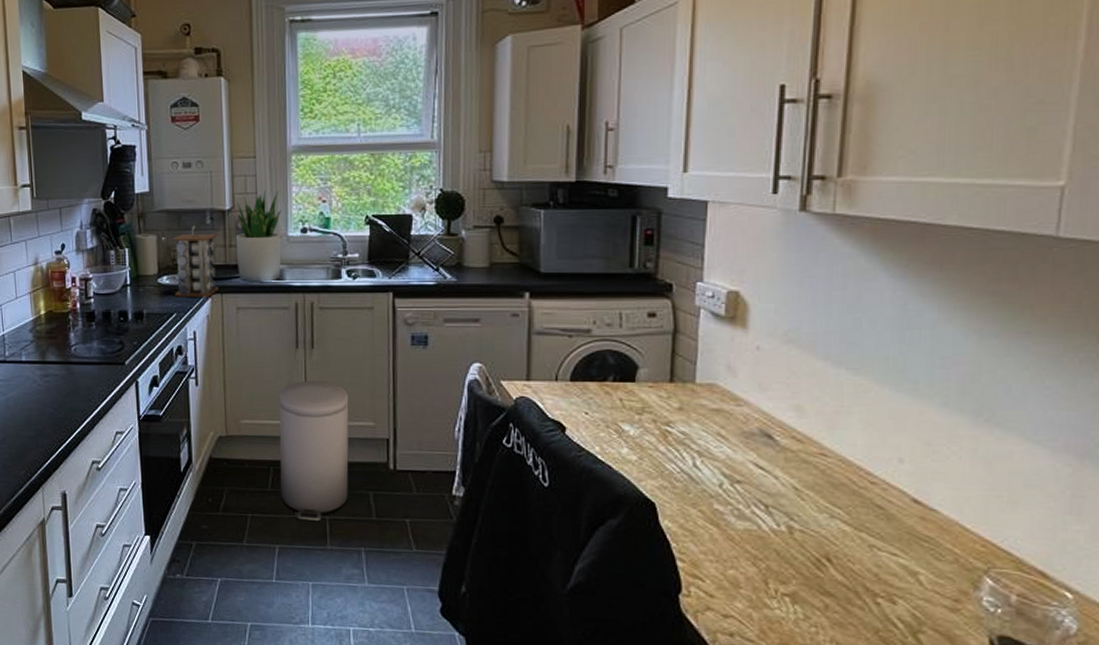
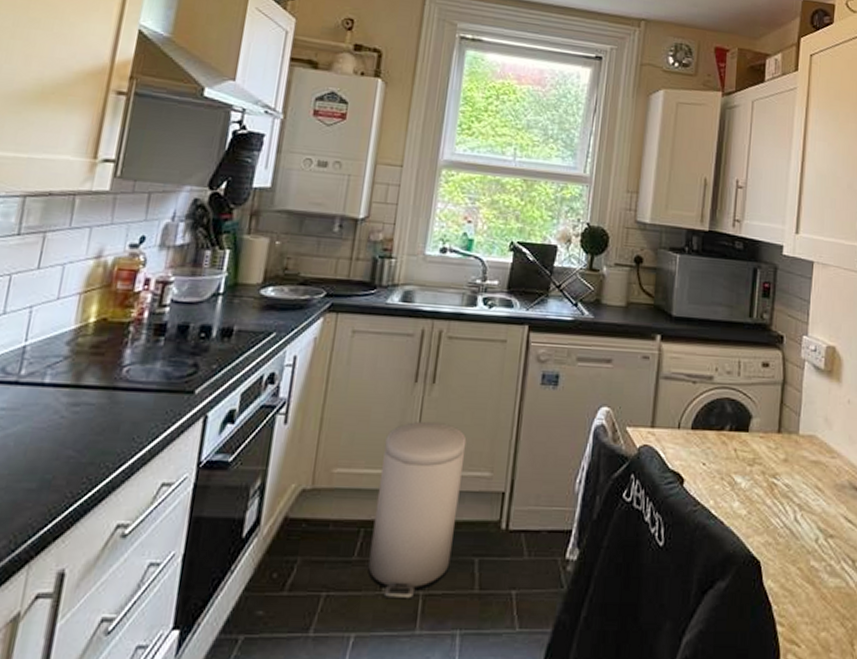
spice rack: present [173,226,219,297] -> none [279,232,343,316]
planter: present [235,190,282,282] -> none [361,203,422,304]

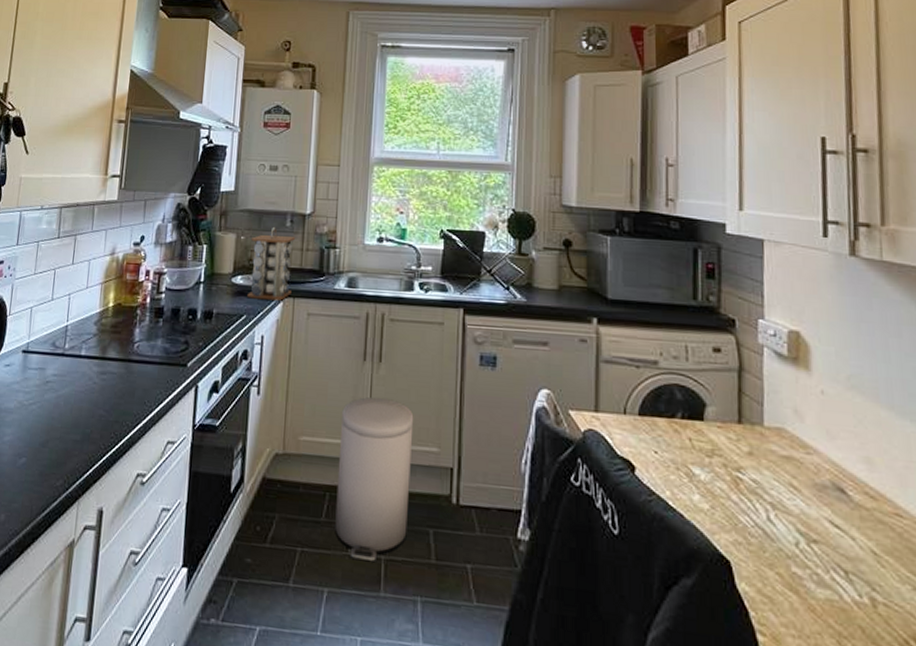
spice rack: none [279,232,343,316] -> present [247,228,295,301]

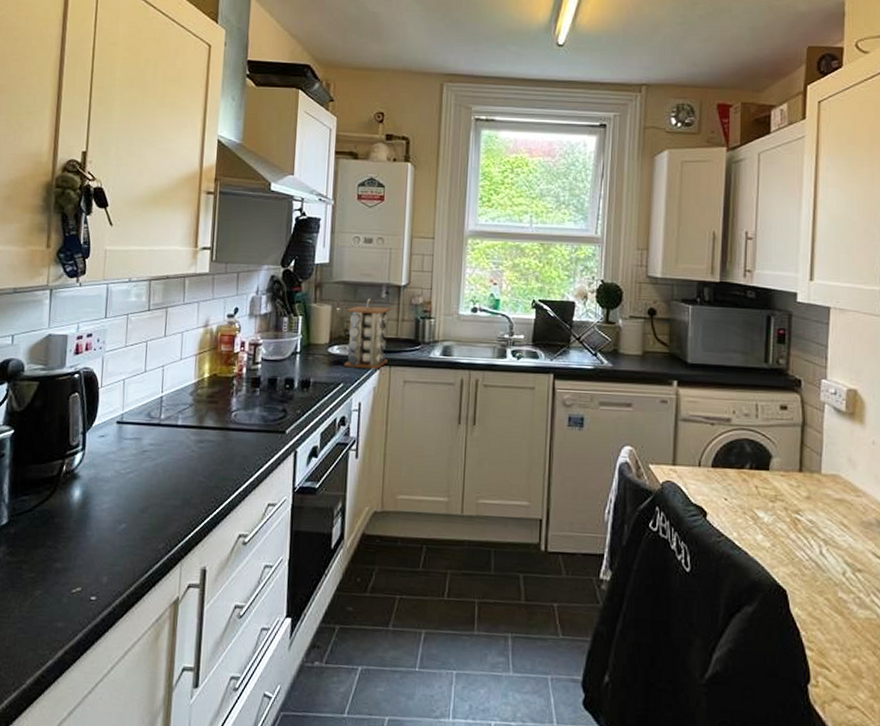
pedal bin: present [334,397,414,563] -> none [430,457,506,605]

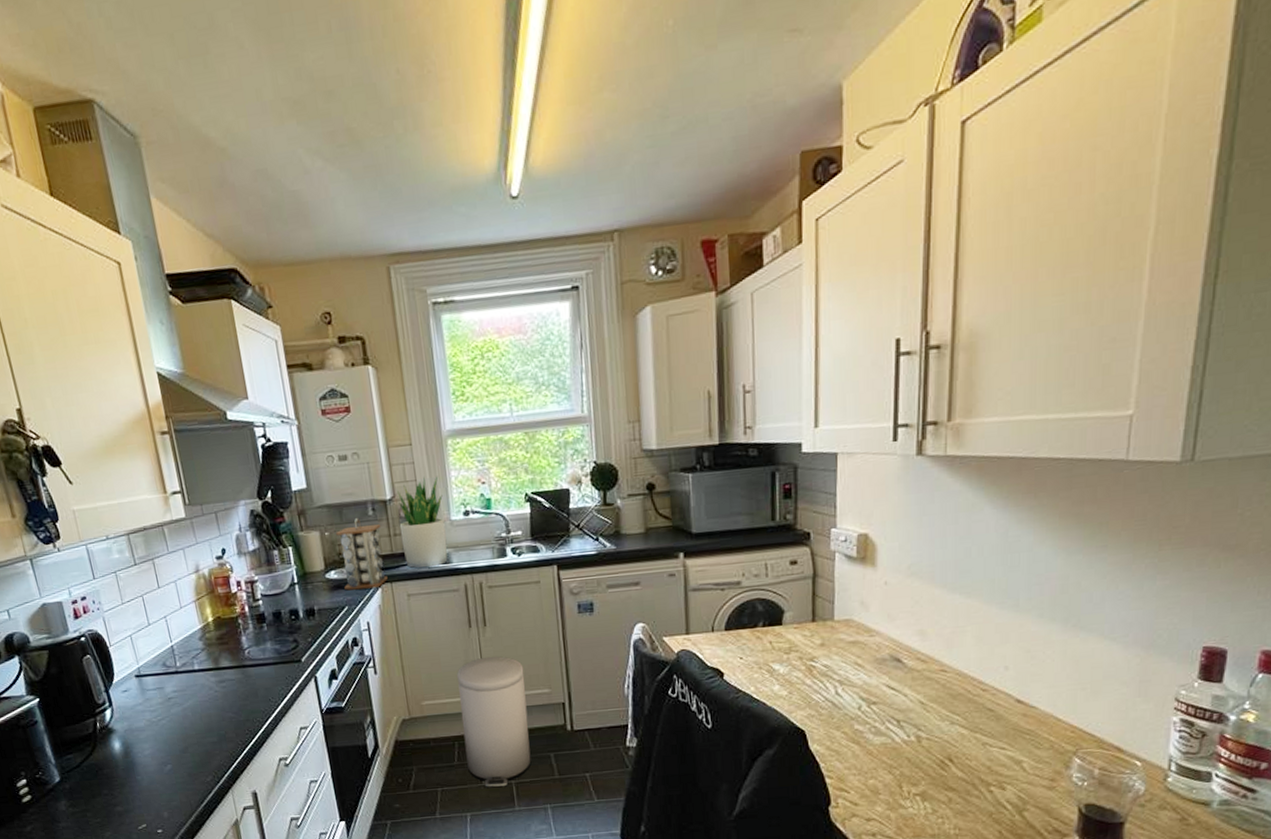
planter: none [407,270,455,357] -> present [397,476,448,569]
pedal bin: none [430,457,506,605] -> present [457,656,531,788]

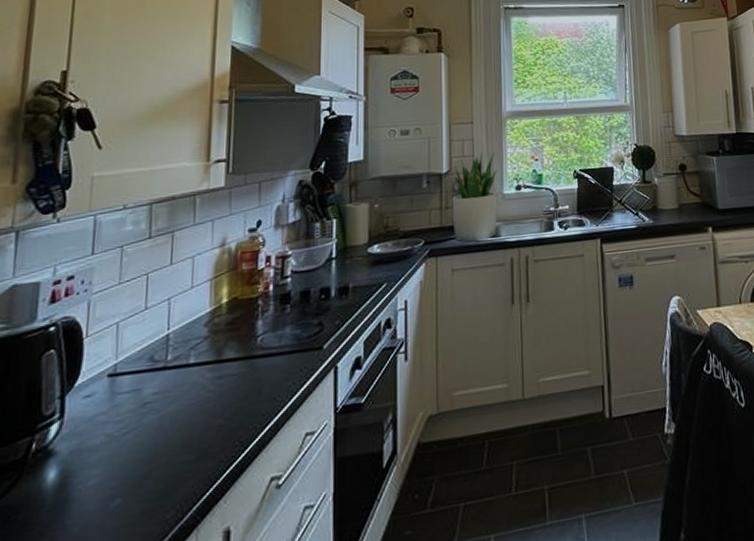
spice rack: present [336,518,388,591] -> none [386,191,433,266]
pedal bin: present [457,656,531,788] -> none [494,335,567,499]

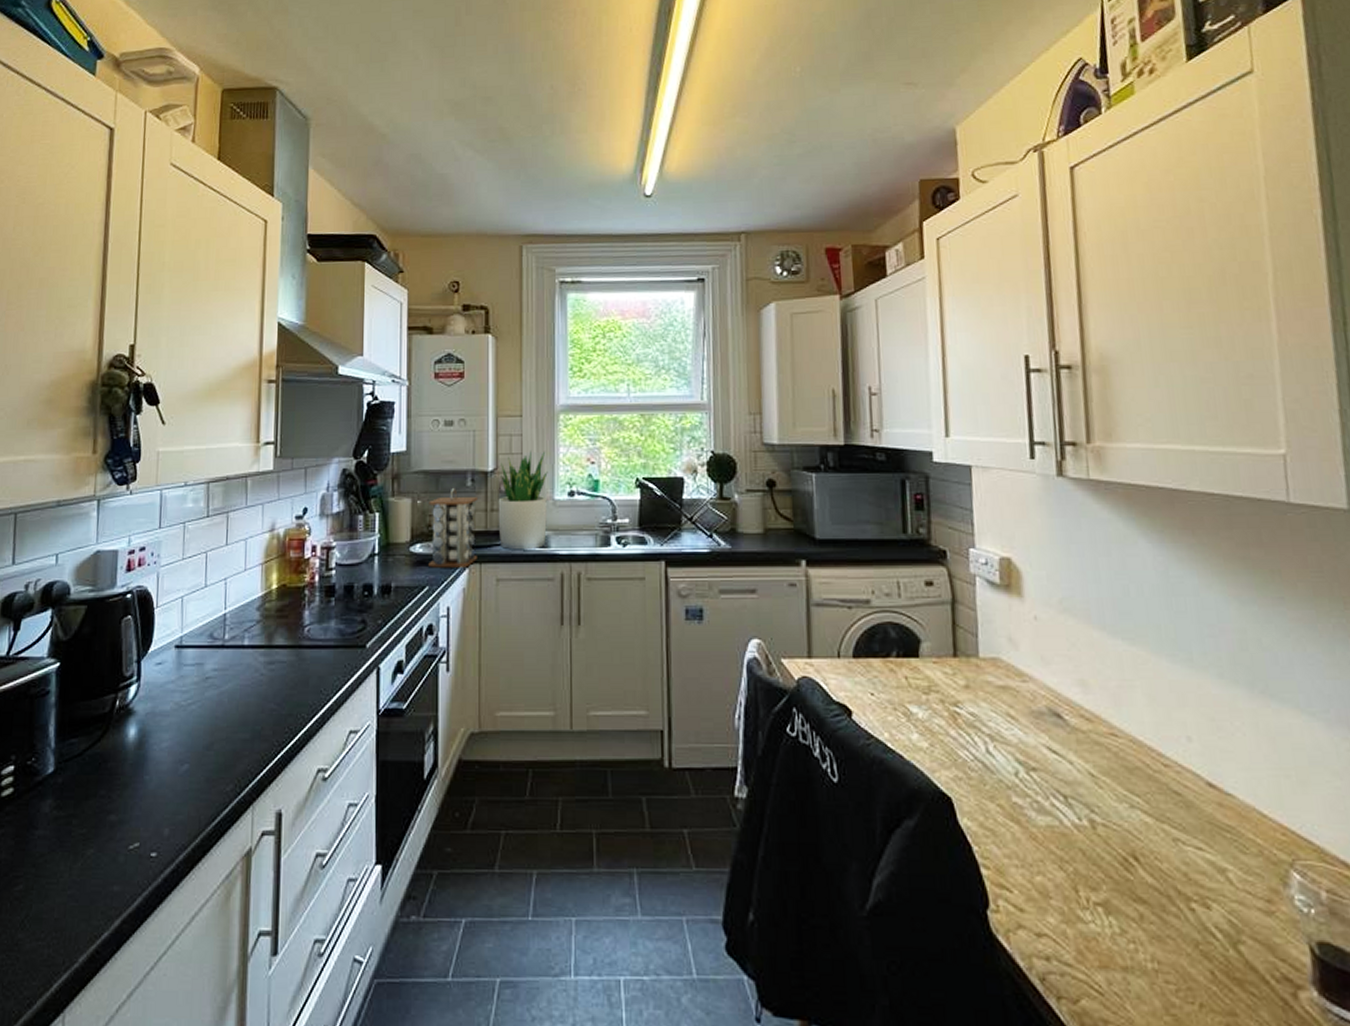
spice rack: none [386,191,433,266] -> present [428,488,477,568]

